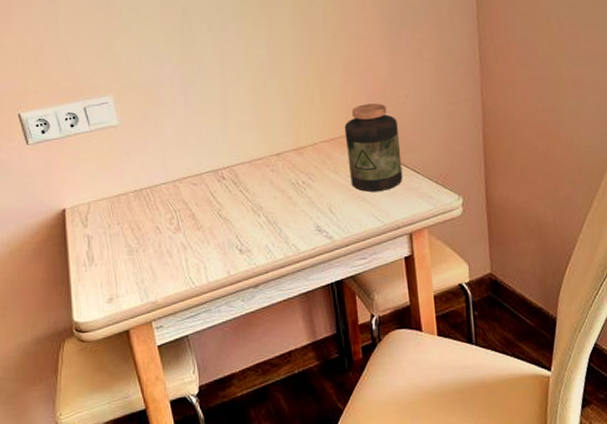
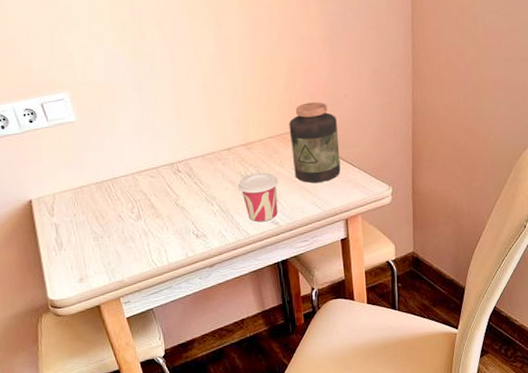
cup: none [287,180,333,236] -> present [237,172,279,222]

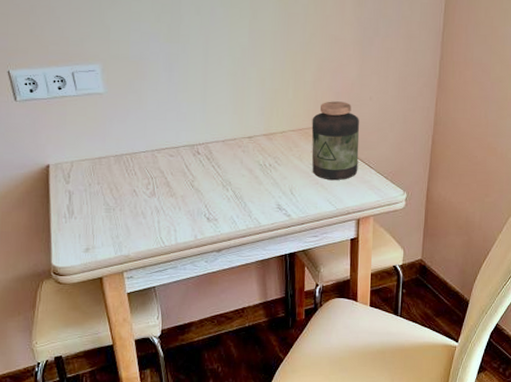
cup: present [237,172,279,222] -> none [254,163,295,213]

